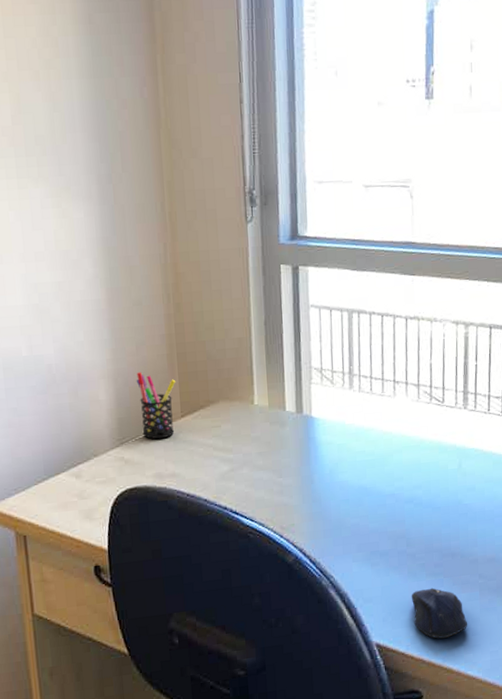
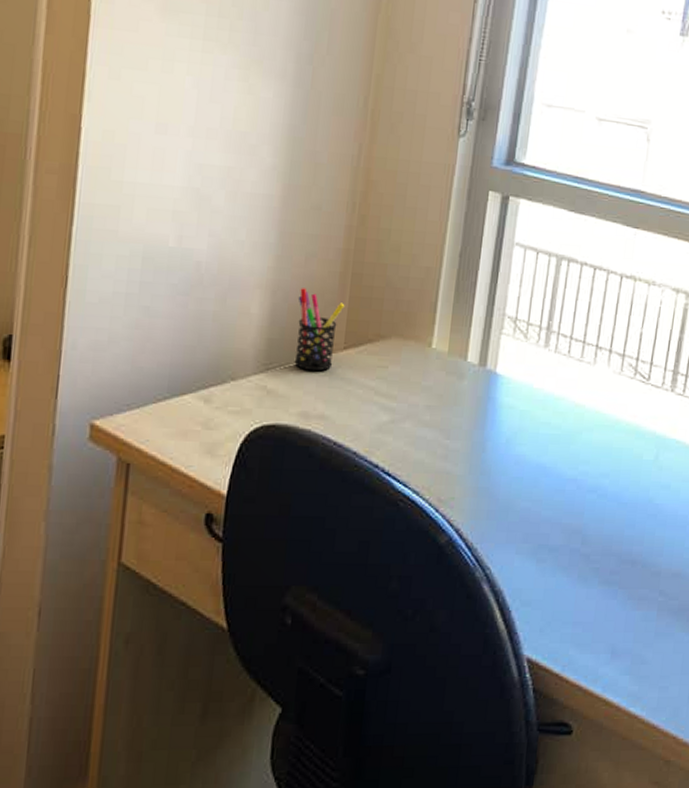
computer mouse: present [411,587,468,639] -> none [575,599,639,664]

